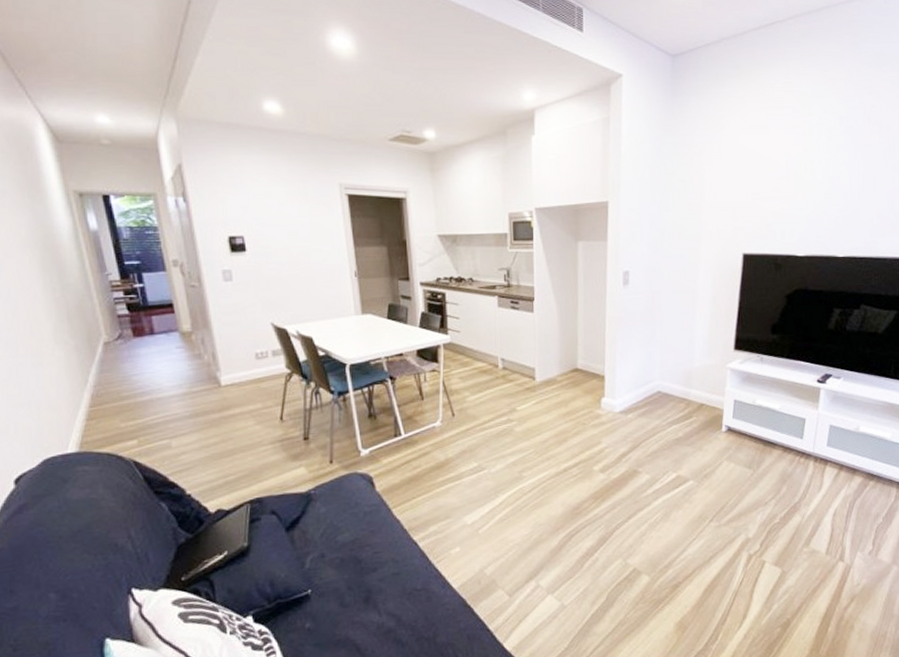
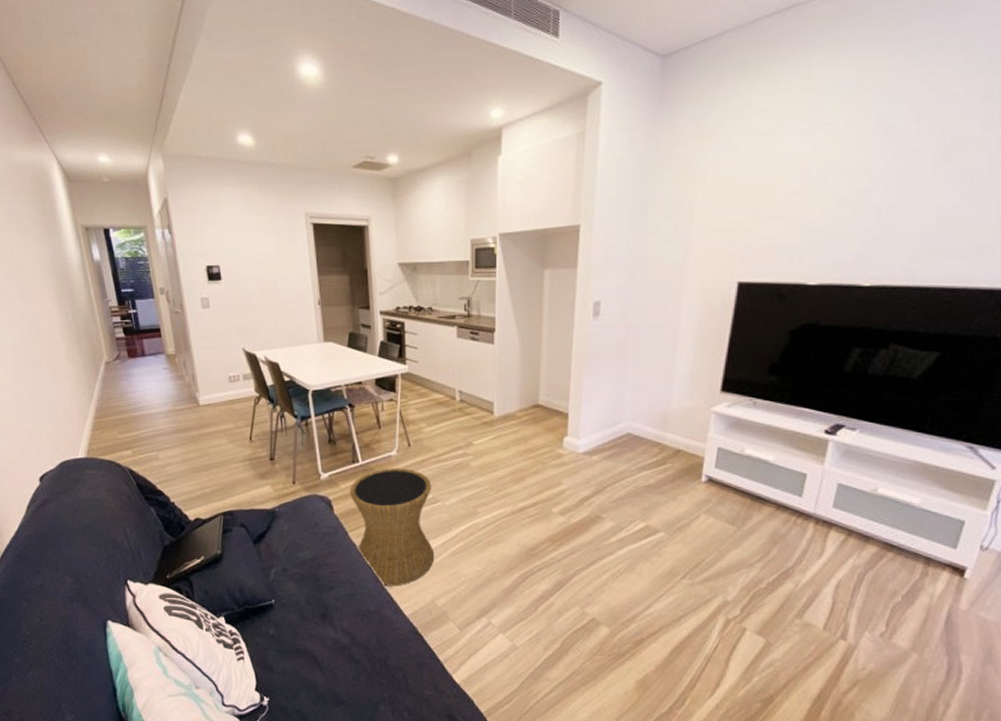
side table: none [392,438,482,561] -> present [350,468,435,586]

